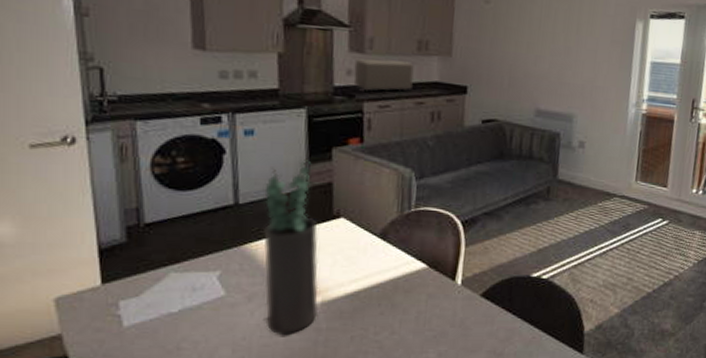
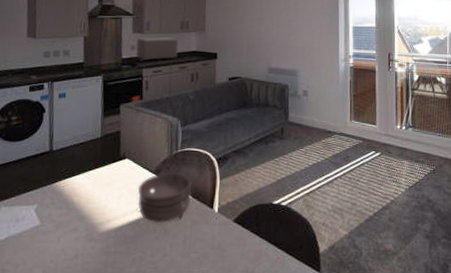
vase: present [263,153,319,334] -> none [68,109,109,257]
bowl: none [356,235,429,297] -> present [137,171,192,224]

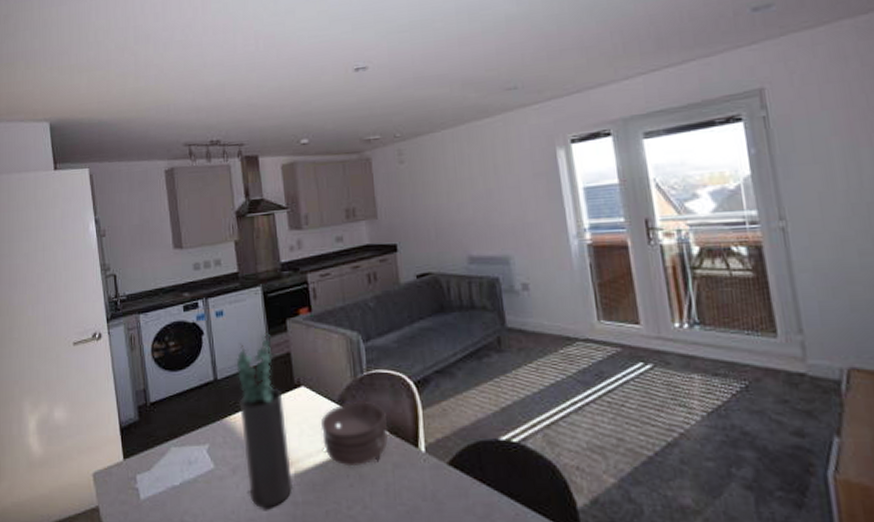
vase: none [68,109,109,257] -> present [236,327,294,508]
microwave: present [136,37,178,62] -> none [295,231,347,264]

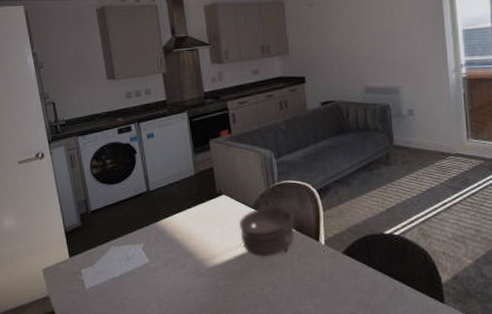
vase: present [236,327,294,508] -> none [165,147,217,292]

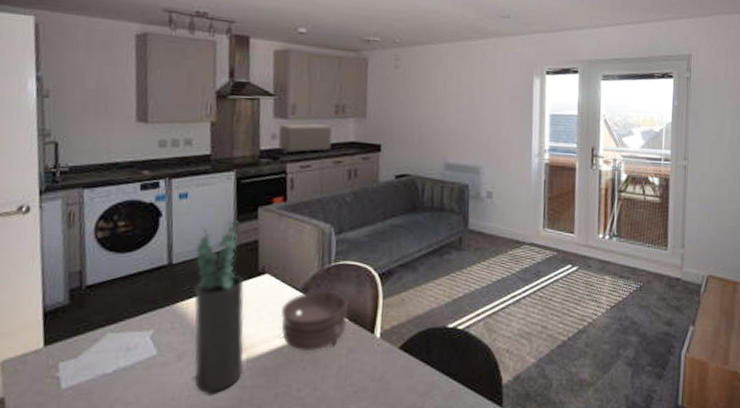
vase: none [165,147,217,292] -> present [193,213,245,393]
microwave: none [216,65,262,94] -> present [278,123,332,155]

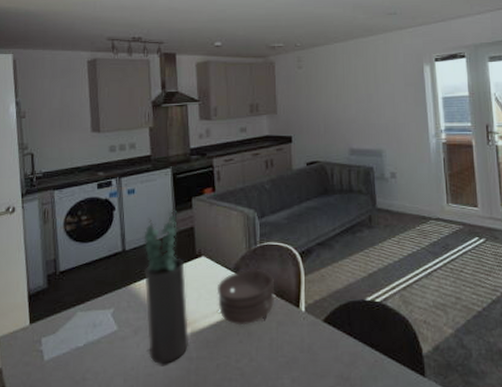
microwave: present [278,123,332,155] -> none [204,123,249,151]

